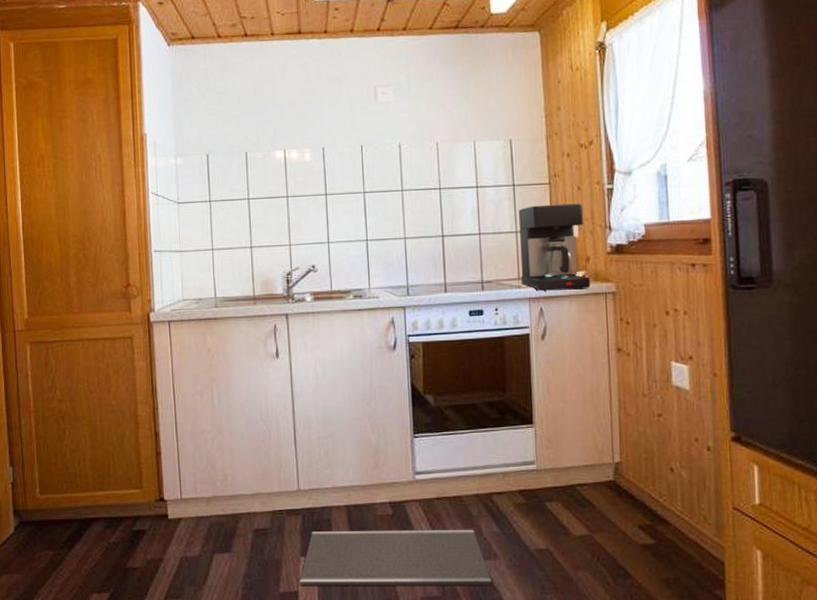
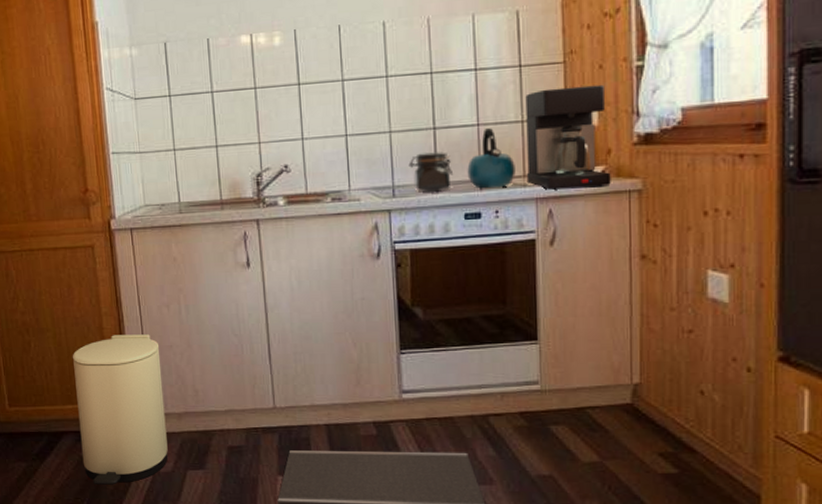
pedal bin: none [106,421,196,571] -> present [72,334,168,485]
jar: none [421,256,459,292] -> present [408,152,453,192]
kettle: none [471,237,512,289] -> present [467,128,516,189]

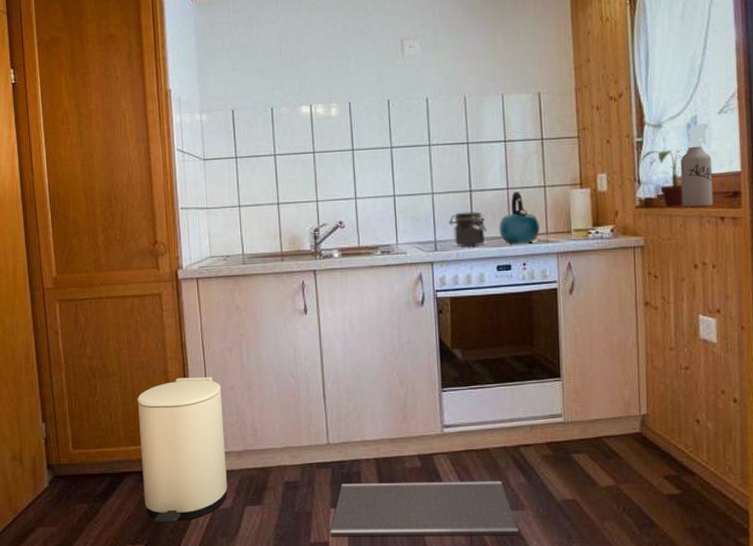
coffee maker: present [525,84,611,190] -> none [547,156,619,245]
potted plant: none [642,73,700,144] -> present [641,149,688,208]
spray bottle: none [690,41,731,144] -> present [680,123,714,208]

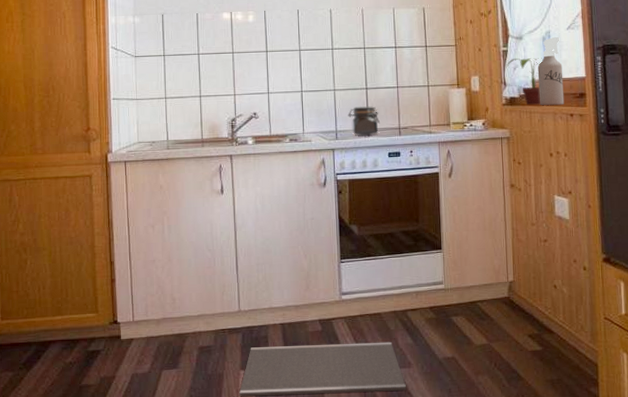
pedal bin: present [137,377,228,523] -> none [64,251,146,389]
kettle: present [499,192,540,244] -> none [390,90,424,134]

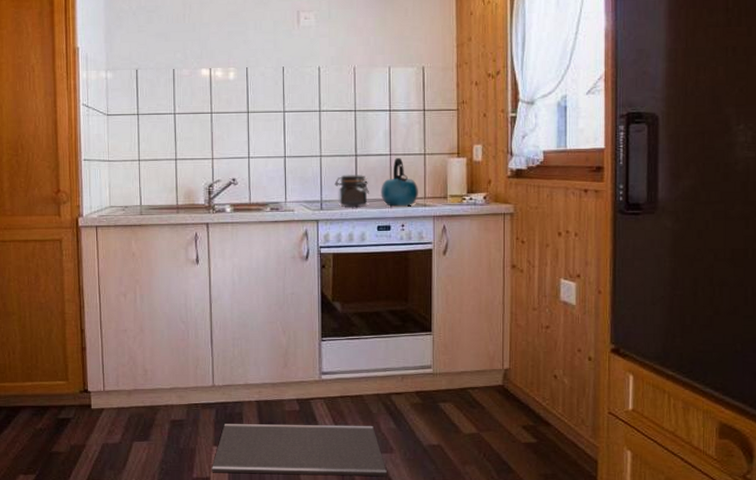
kettle: none [390,90,424,134] -> present [381,158,418,207]
potted plant: present [507,58,543,106] -> none [514,126,557,179]
spray bottle: present [537,37,565,106] -> none [549,103,579,180]

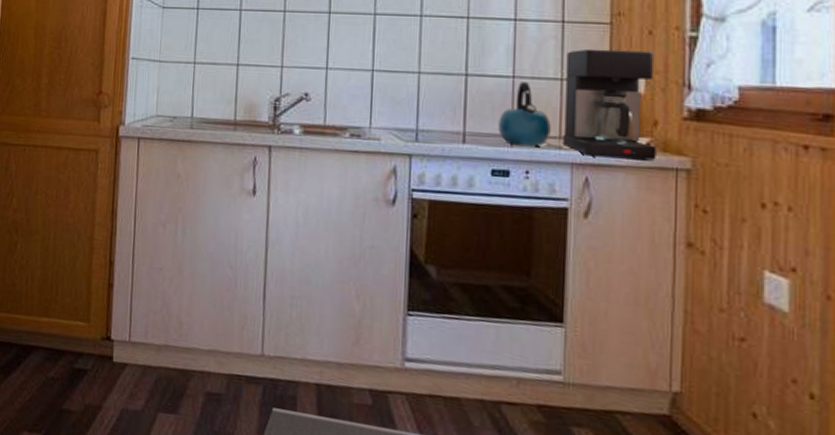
jar: present [334,175,369,207] -> none [435,99,482,142]
coffee maker: none [426,129,490,210] -> present [562,48,656,161]

